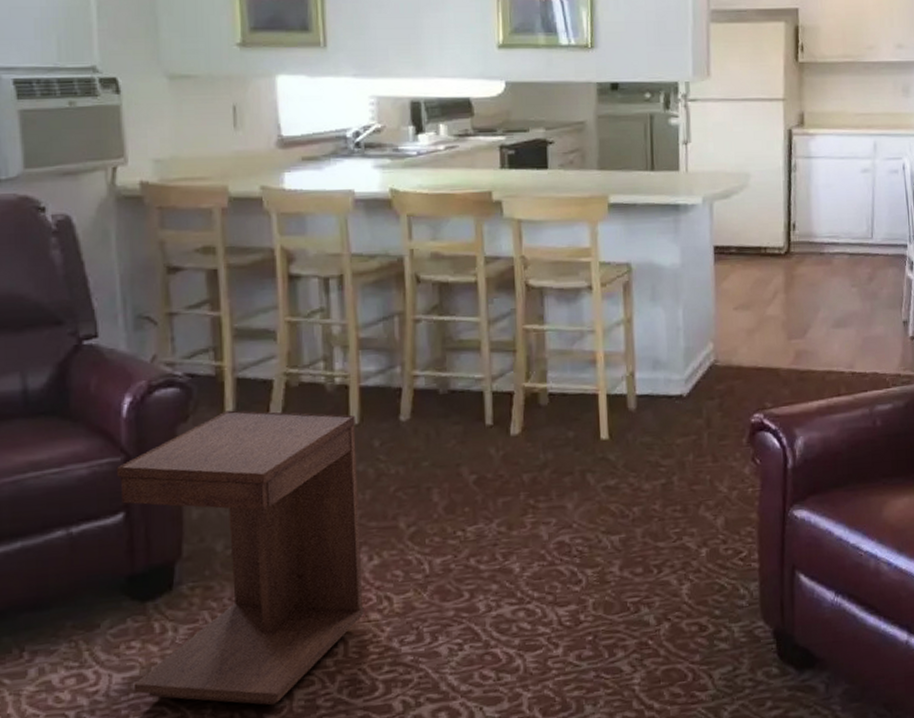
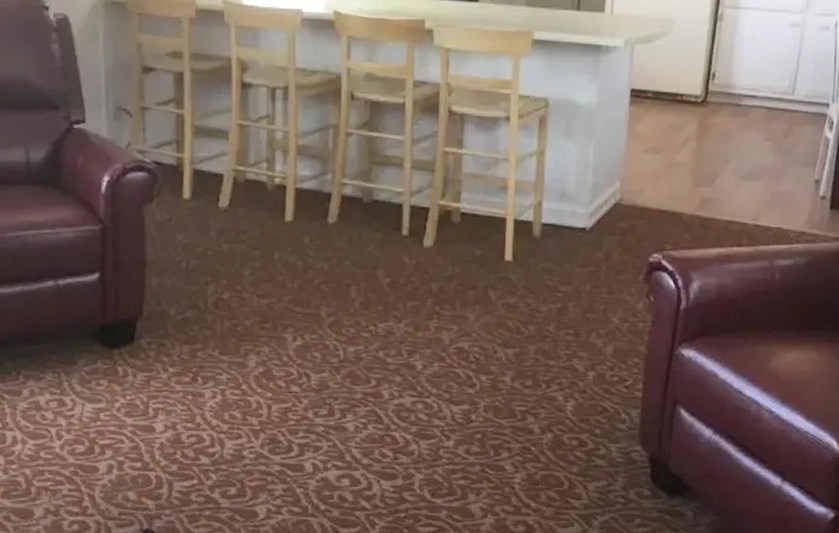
side table: present [116,410,364,706] -> none [95,197,290,450]

